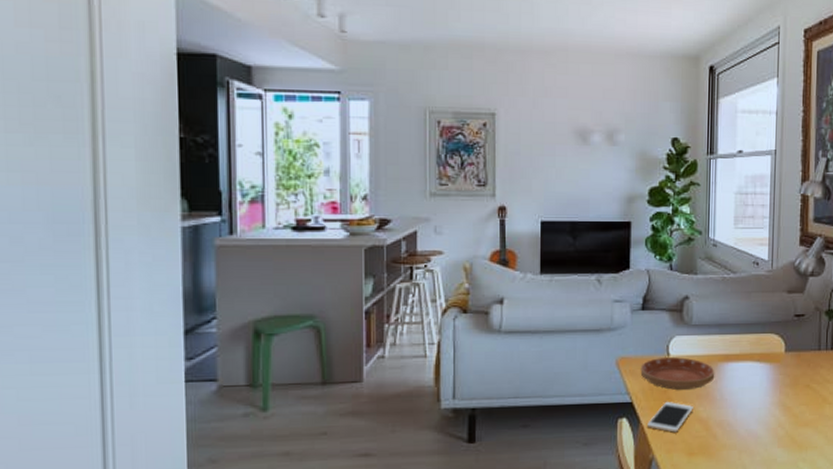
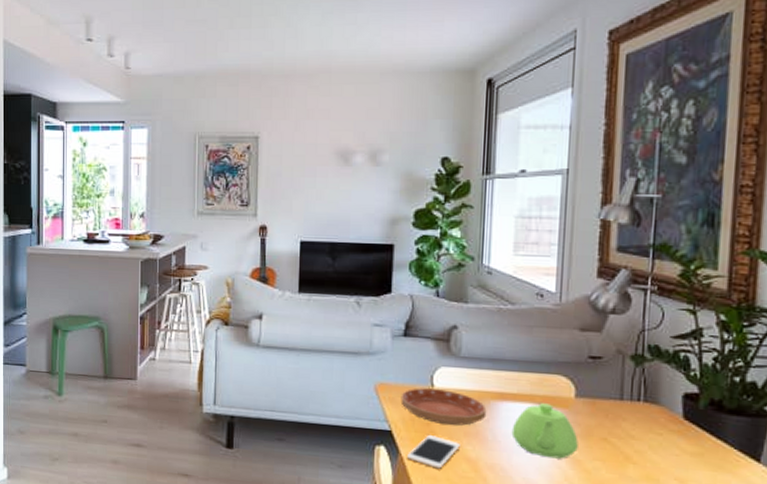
teapot: none [735,360,788,409] -> present [511,403,578,459]

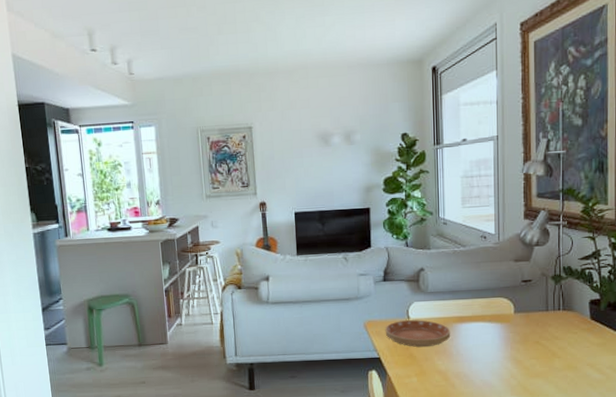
cell phone: present [407,435,460,469] -> none [394,357,433,382]
teapot: present [511,403,578,459] -> none [470,320,519,362]

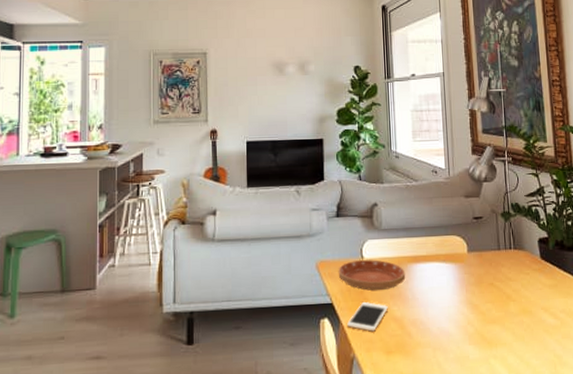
cell phone: none [394,357,433,382] -> present [347,302,388,332]

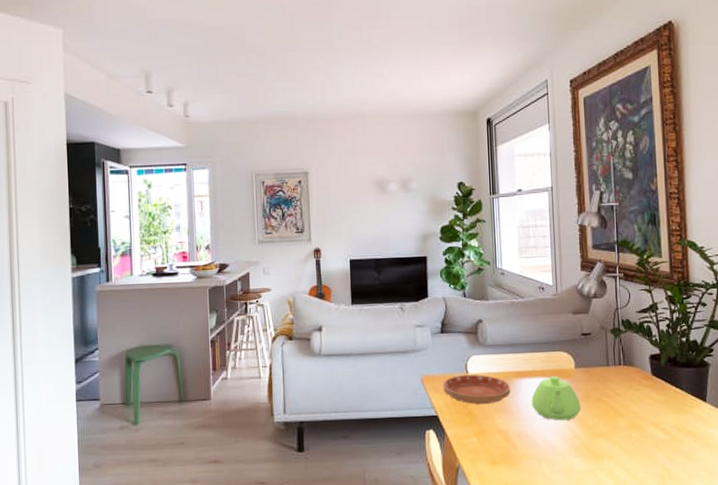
cell phone: present [347,302,388,332] -> none [452,415,493,443]
teapot: none [425,260,474,307] -> present [531,376,581,421]

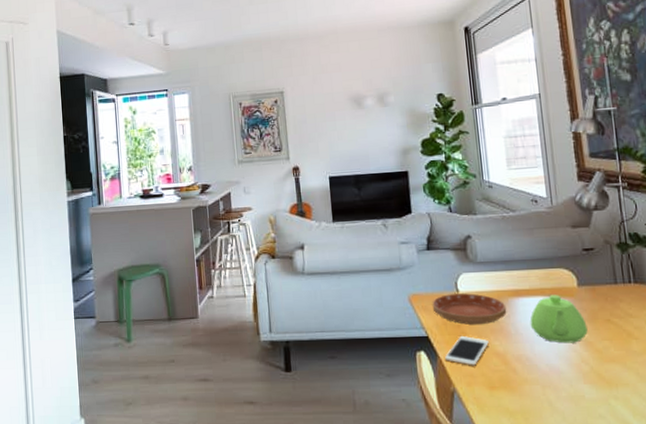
cell phone: none [452,415,493,443] -> present [445,336,489,366]

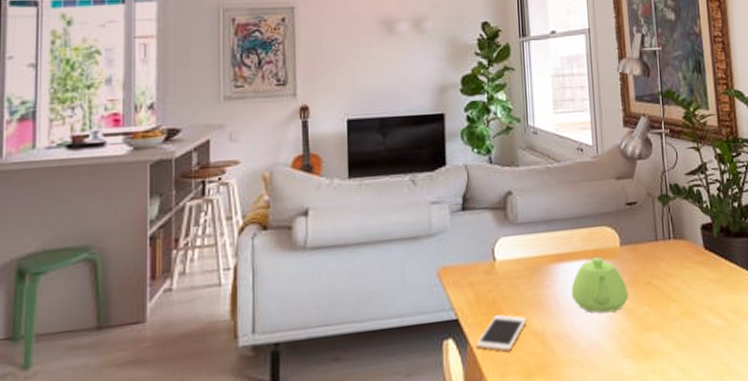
saucer: present [432,293,507,325] -> none [464,261,547,301]

